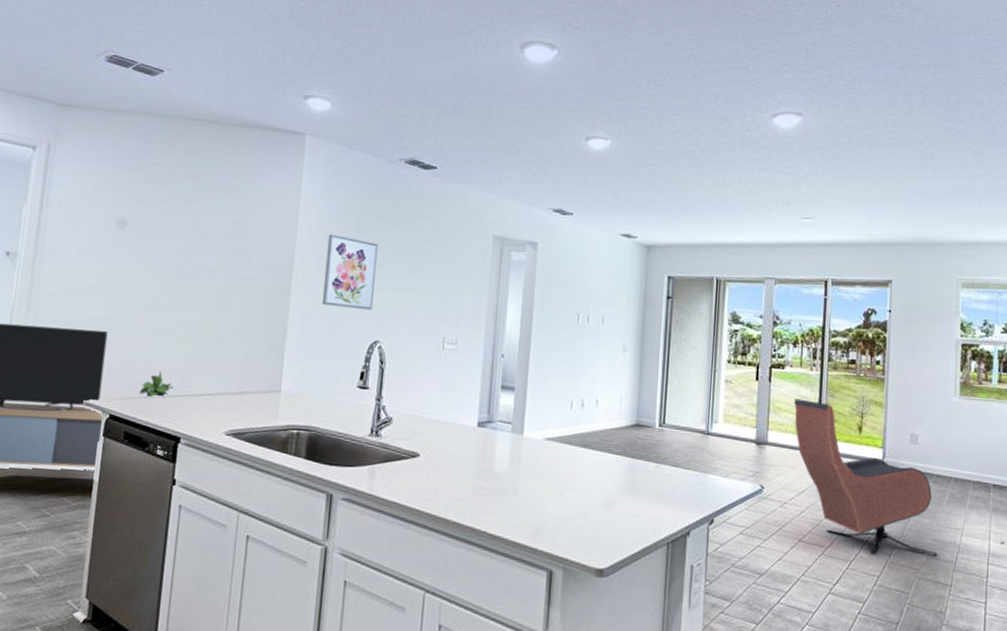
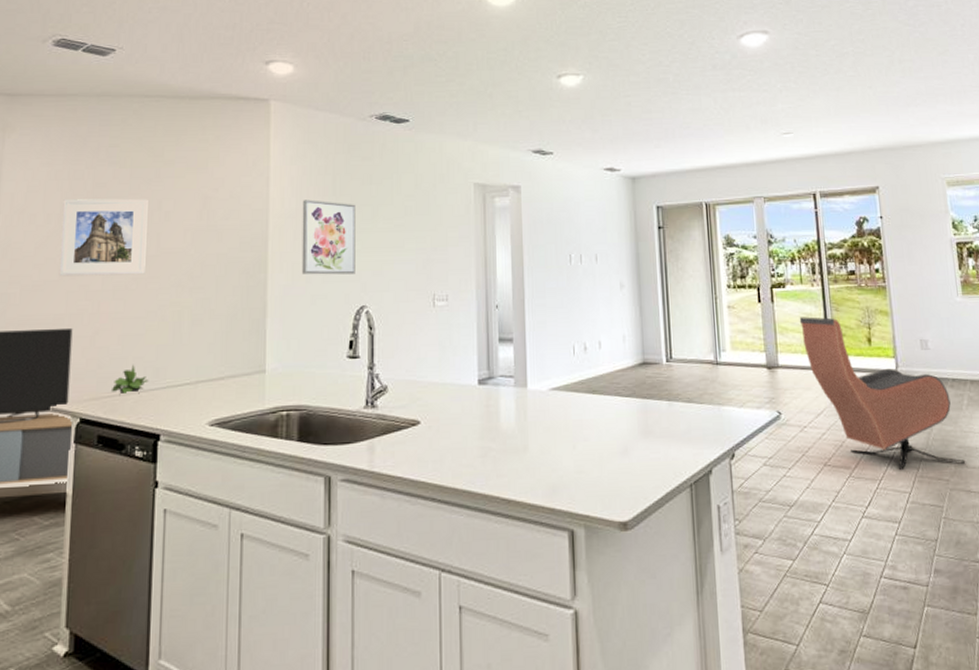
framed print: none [98,210,185,289] -> present [59,198,148,277]

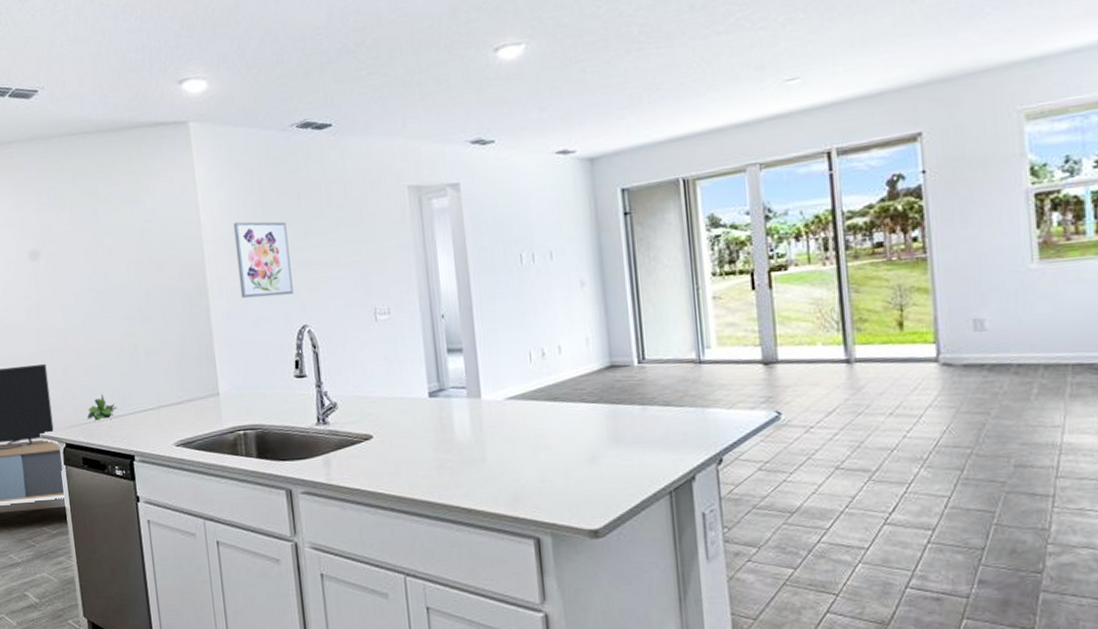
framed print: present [59,198,148,277] -> none [18,237,99,318]
armchair: present [799,317,966,470] -> none [805,301,1031,471]

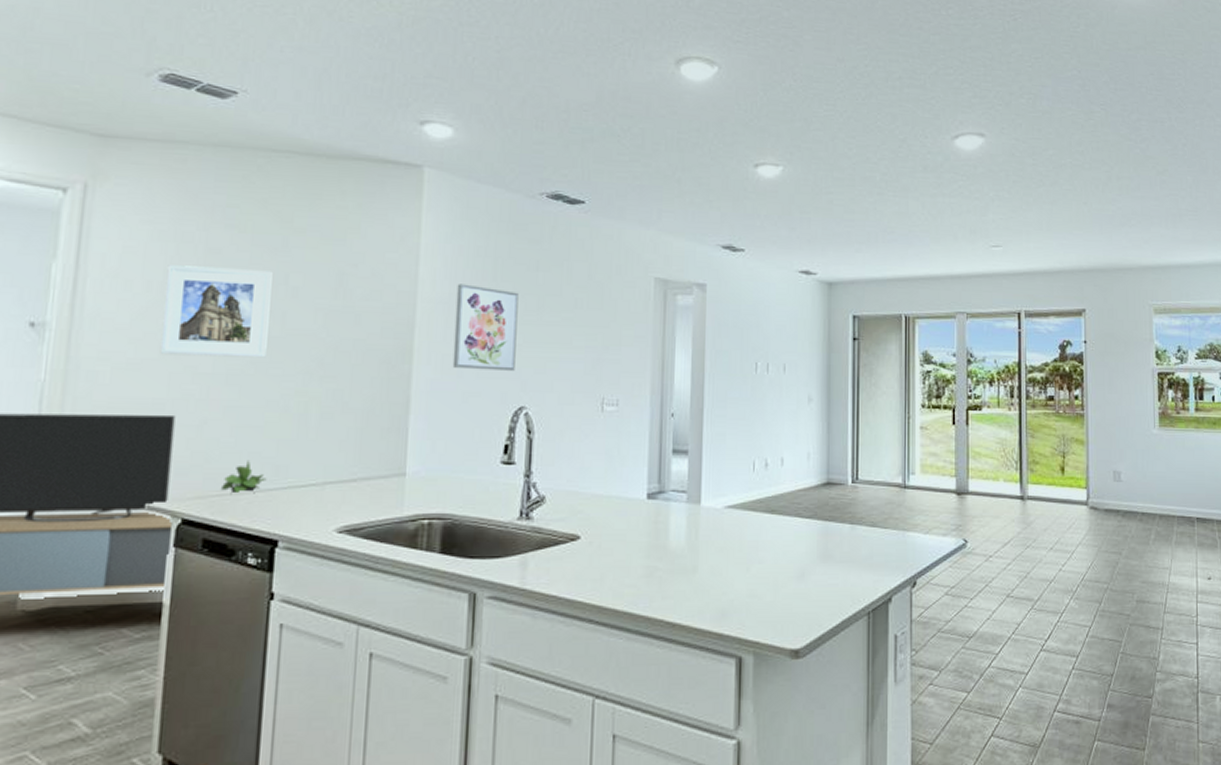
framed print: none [18,237,99,318] -> present [159,265,273,358]

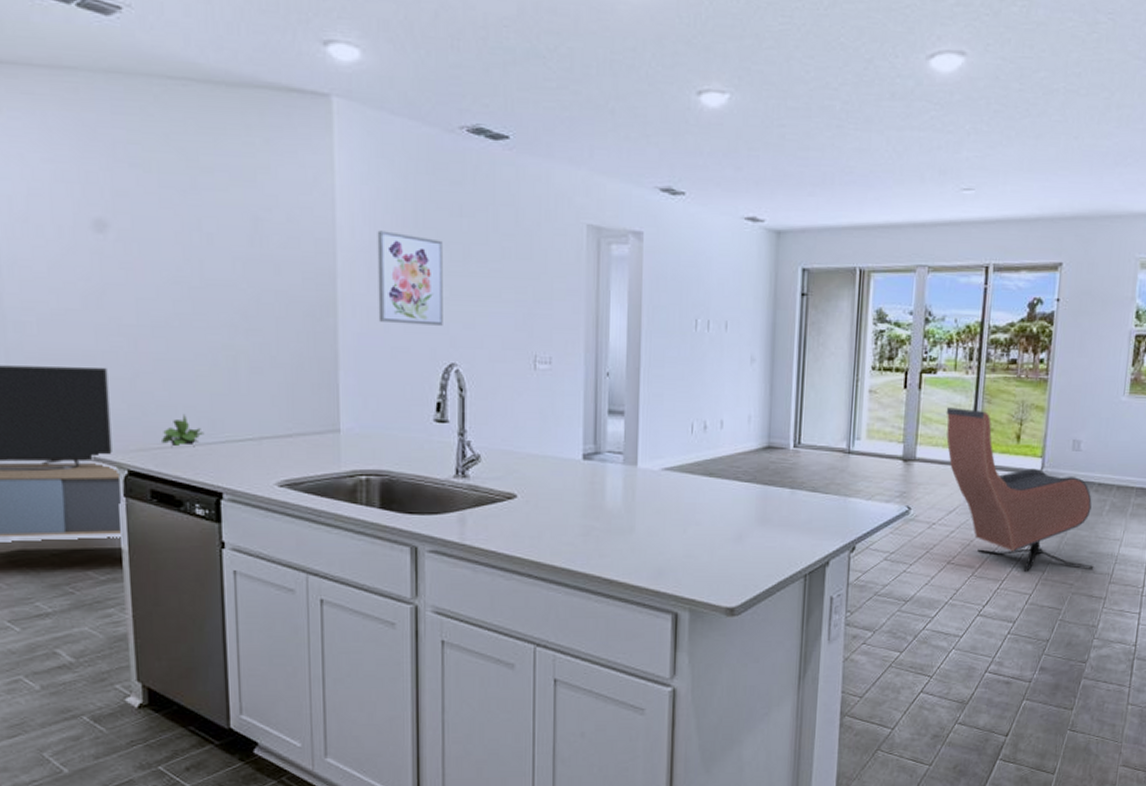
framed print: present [159,265,273,358] -> none [76,208,189,309]
armchair: none [993,442,1148,603] -> present [946,407,1094,572]

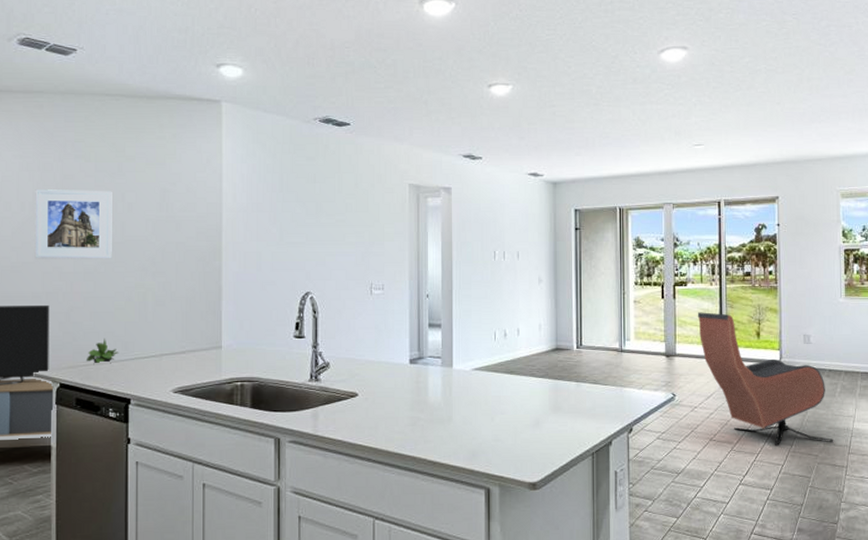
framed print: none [76,208,189,309] -> present [34,189,112,259]
wall art: present [377,230,443,326] -> none [252,195,301,264]

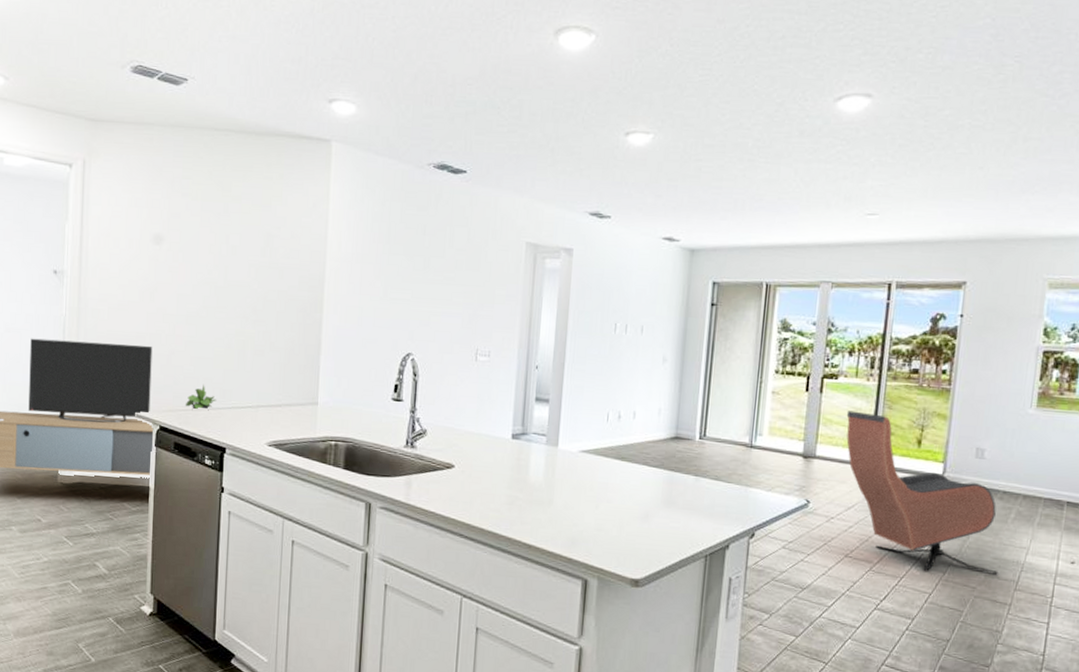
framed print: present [34,189,112,259] -> none [140,226,217,304]

